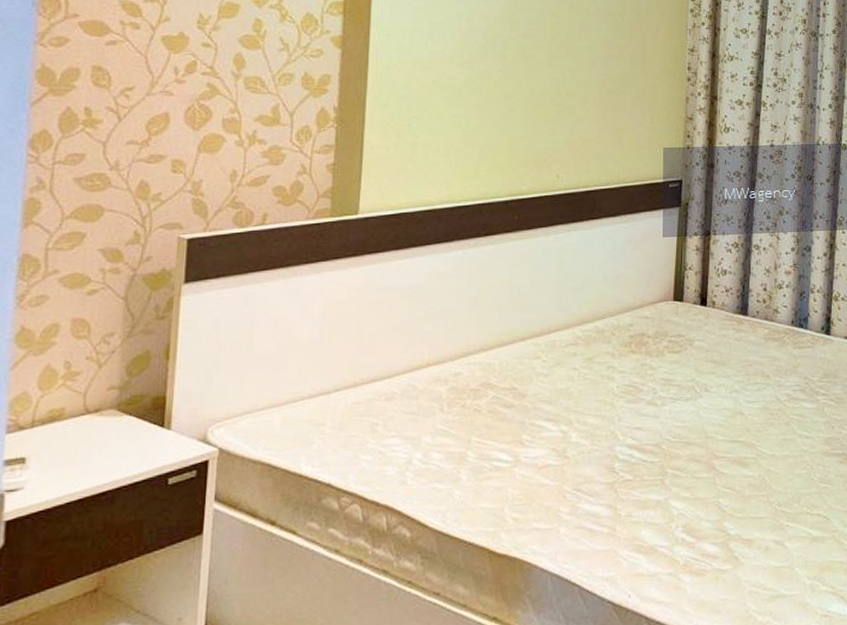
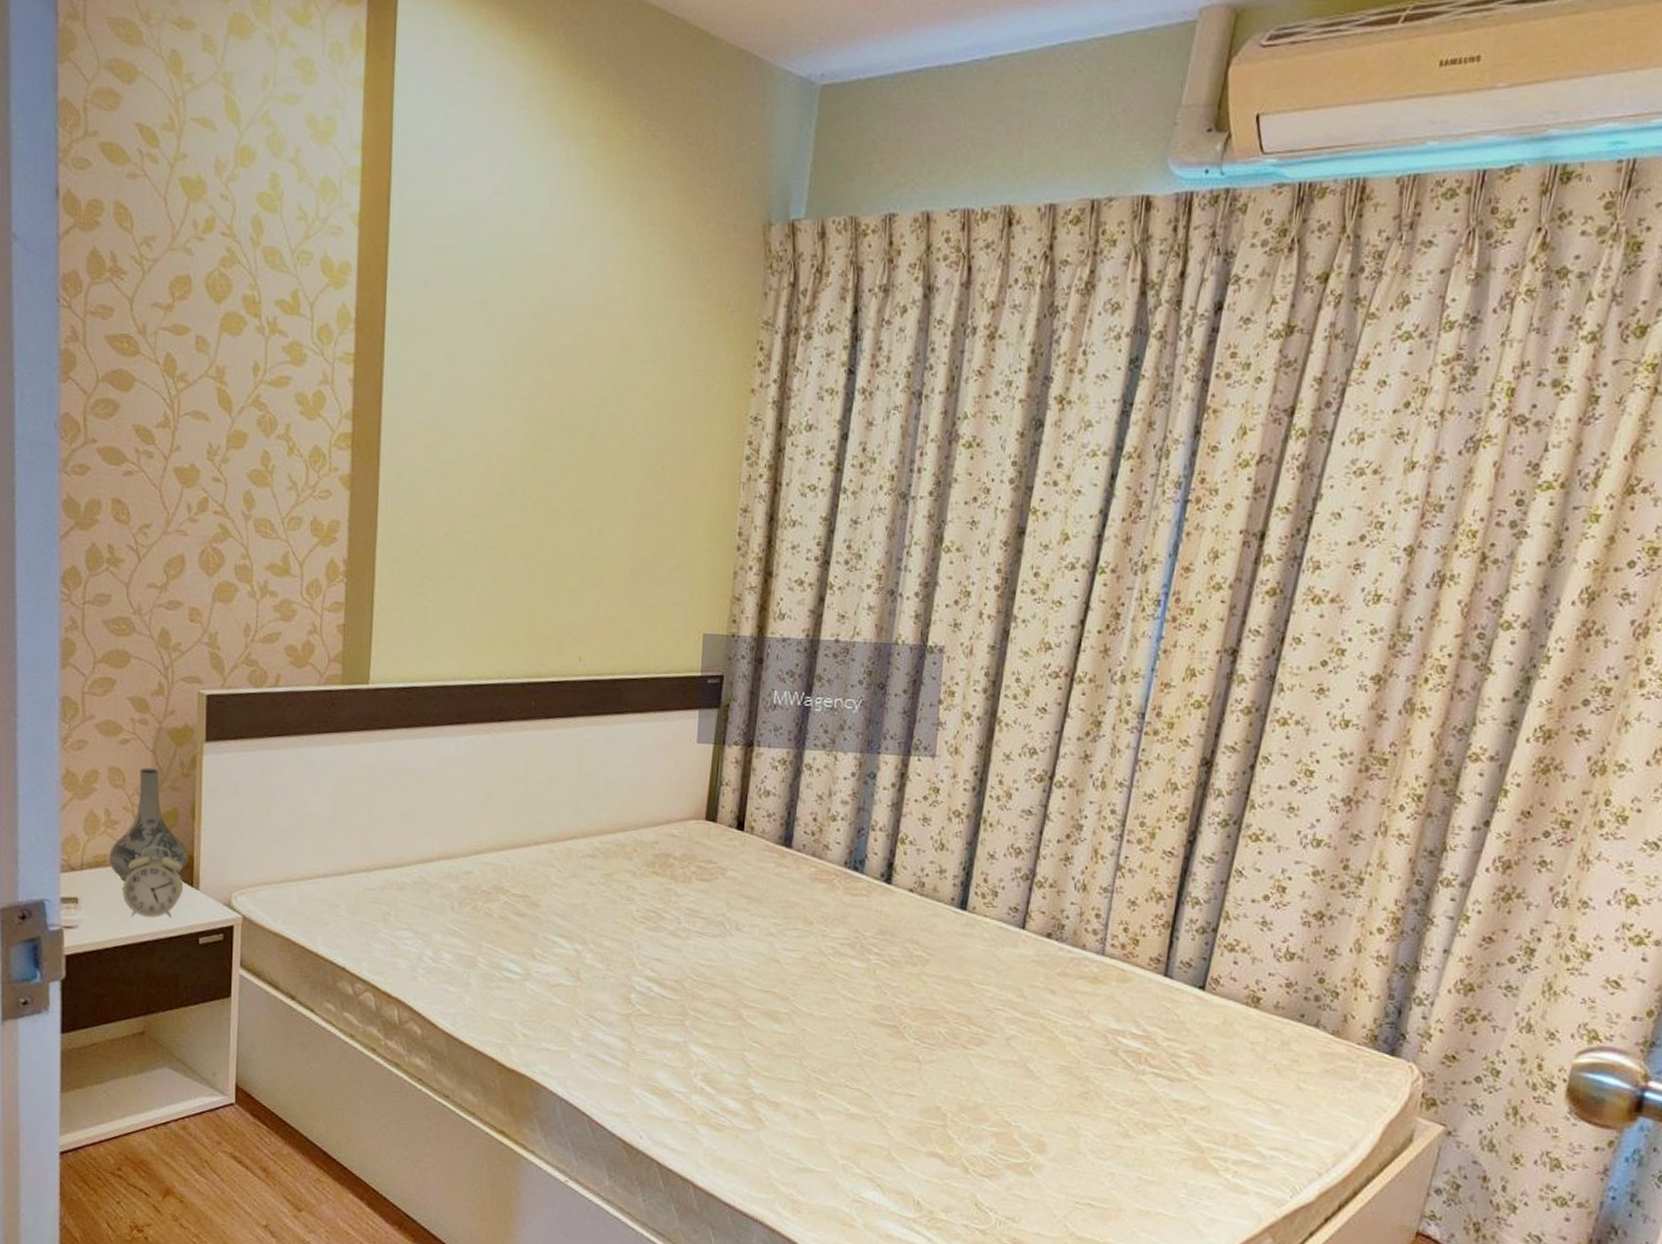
decorative vase: none [66,314,160,434] -> present [109,767,188,882]
alarm clock: none [79,391,153,468] -> present [122,846,183,919]

